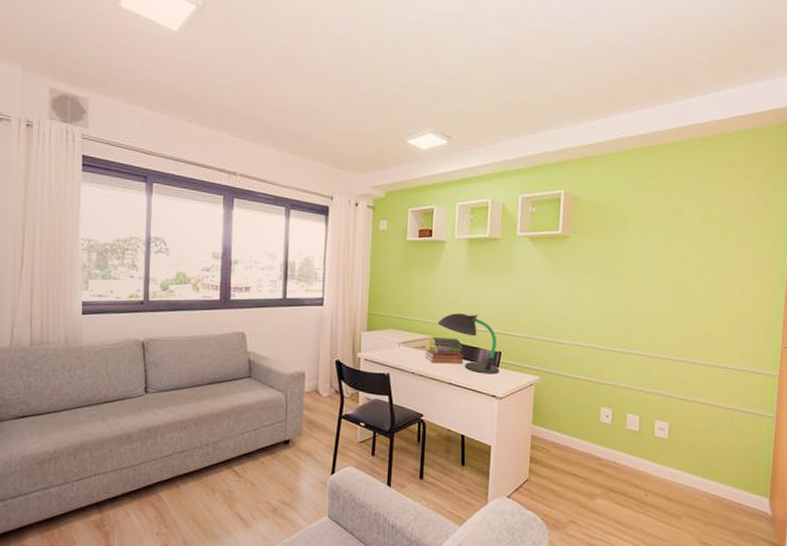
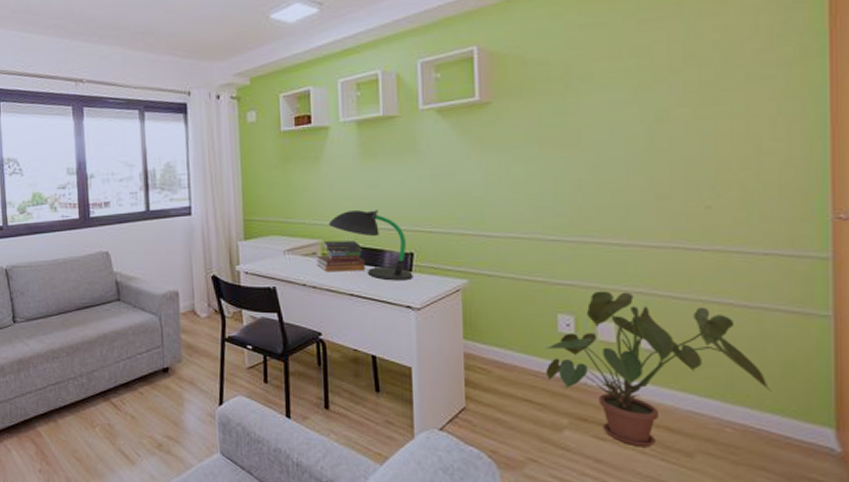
house plant: none [588,390,735,512] -> present [544,291,773,447]

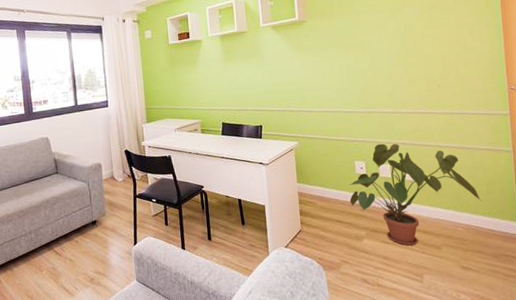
books: present [316,240,365,272] -> none [197,119,231,143]
desk lamp: present [328,210,413,281] -> none [205,97,263,146]

